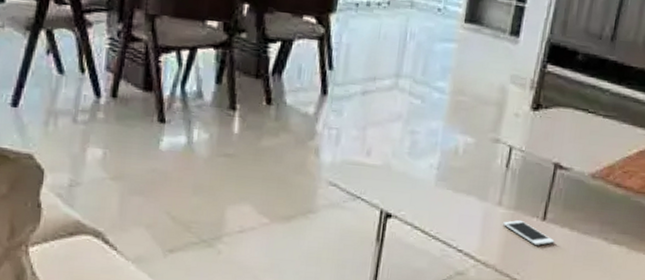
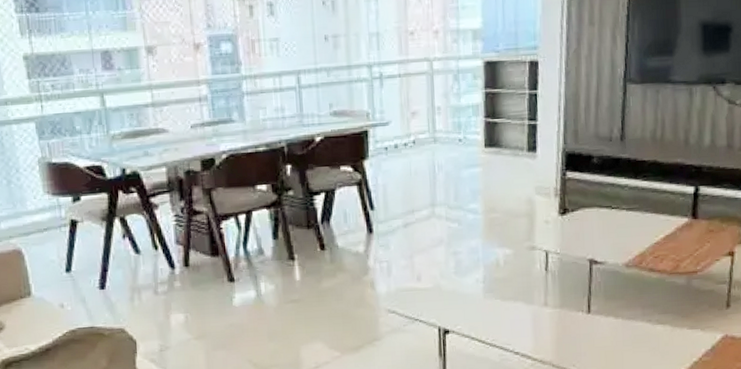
cell phone: present [502,220,555,245] -> none [551,316,602,337]

